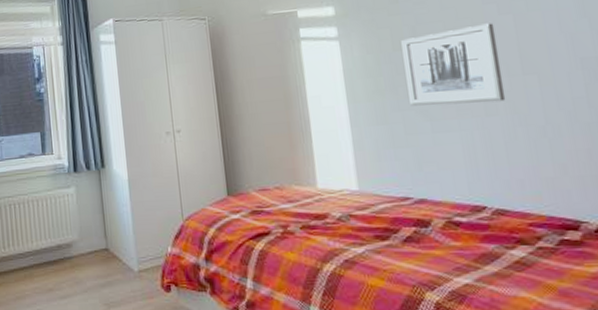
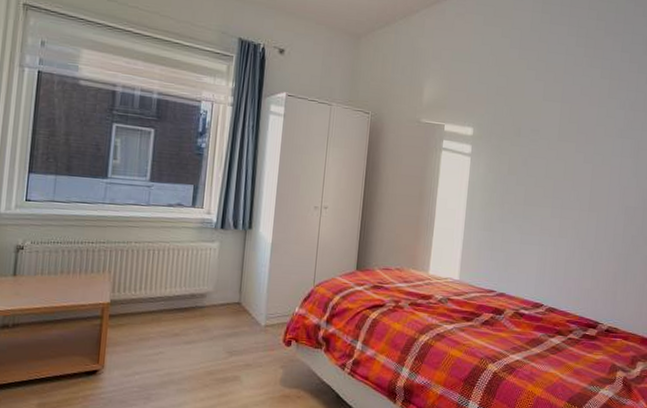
wall art: present [401,23,506,106] -> none [510,166,579,228]

